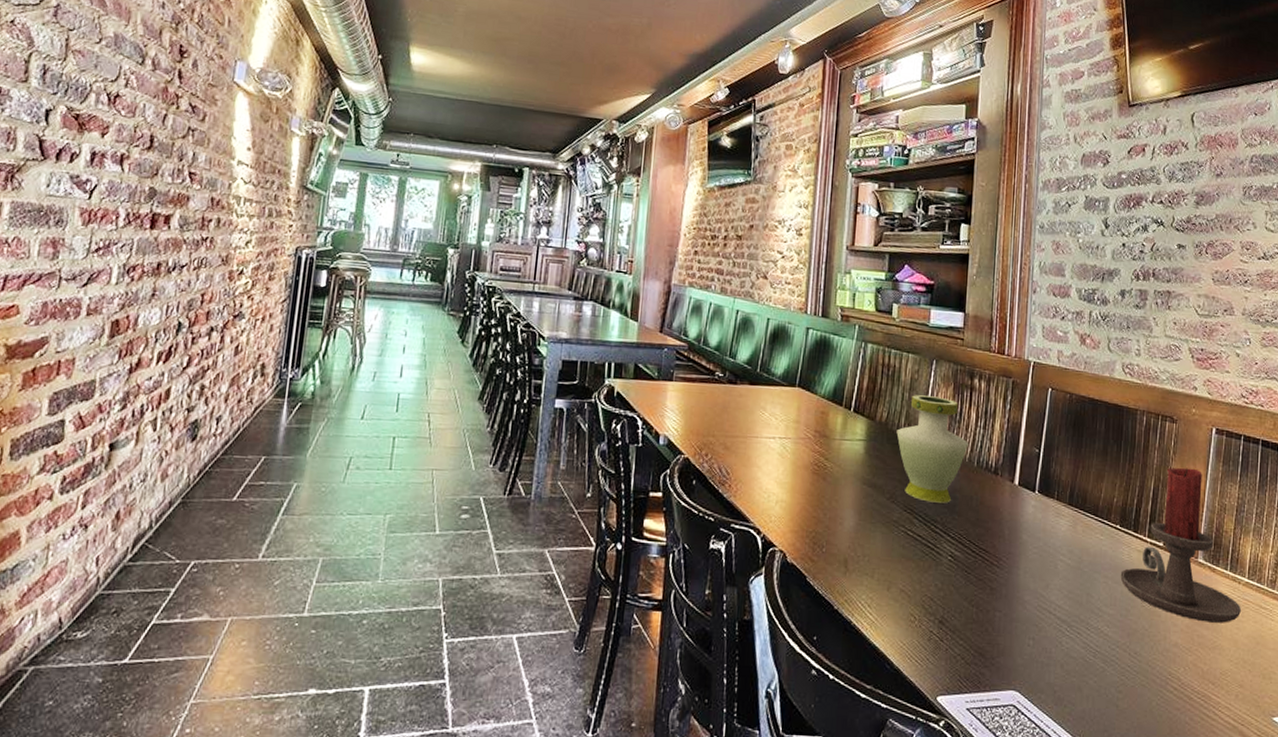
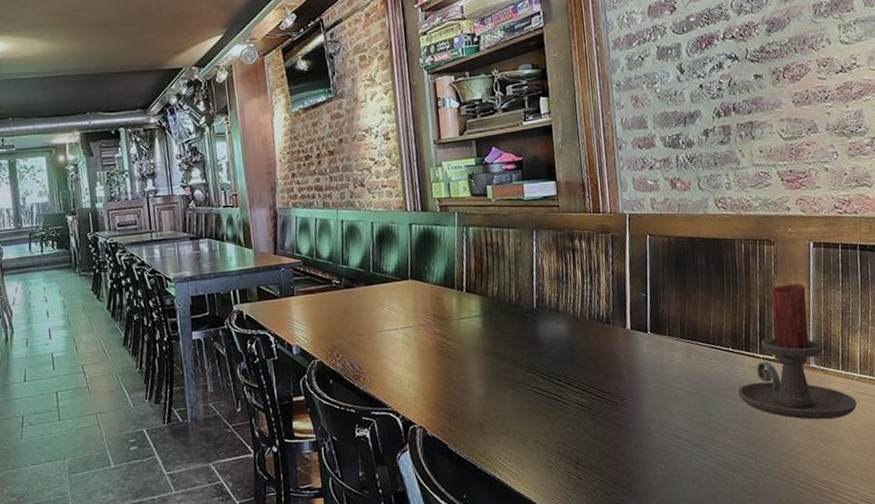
vase: present [896,395,968,503] -> none [509,263,578,360]

